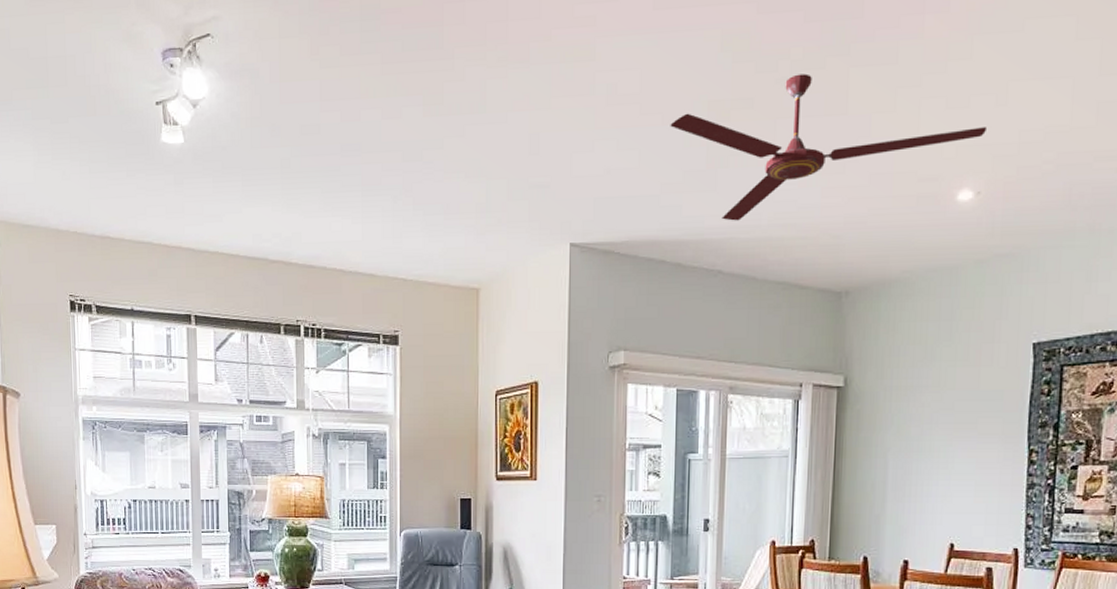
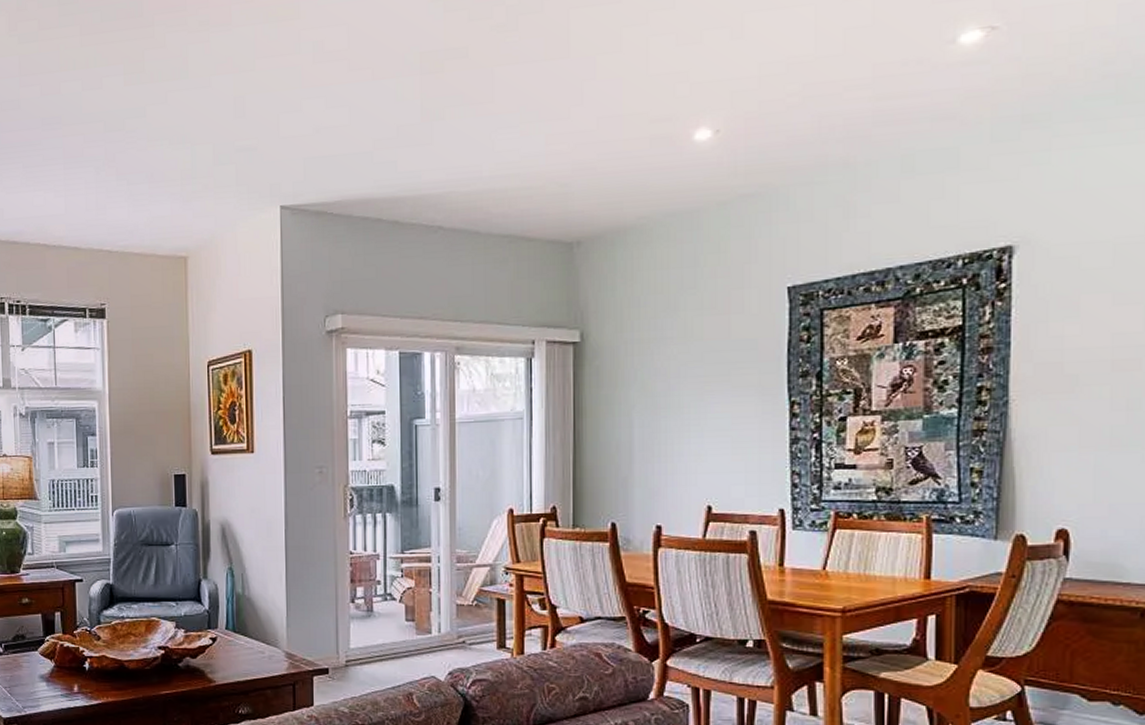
ceiling fan: present [670,73,988,221] -> none [381,18,723,175]

